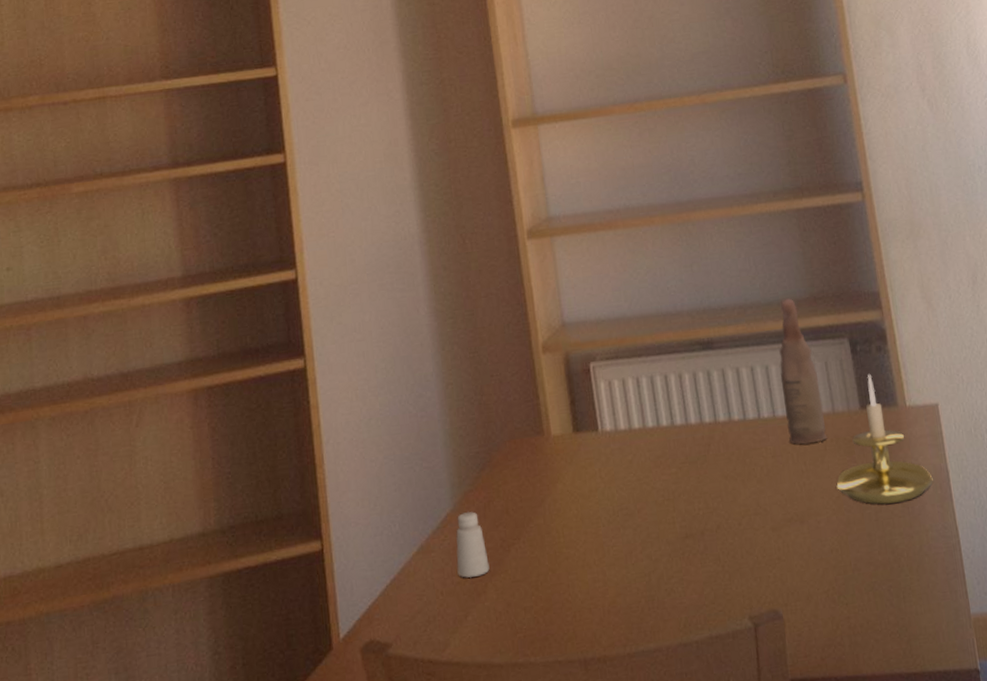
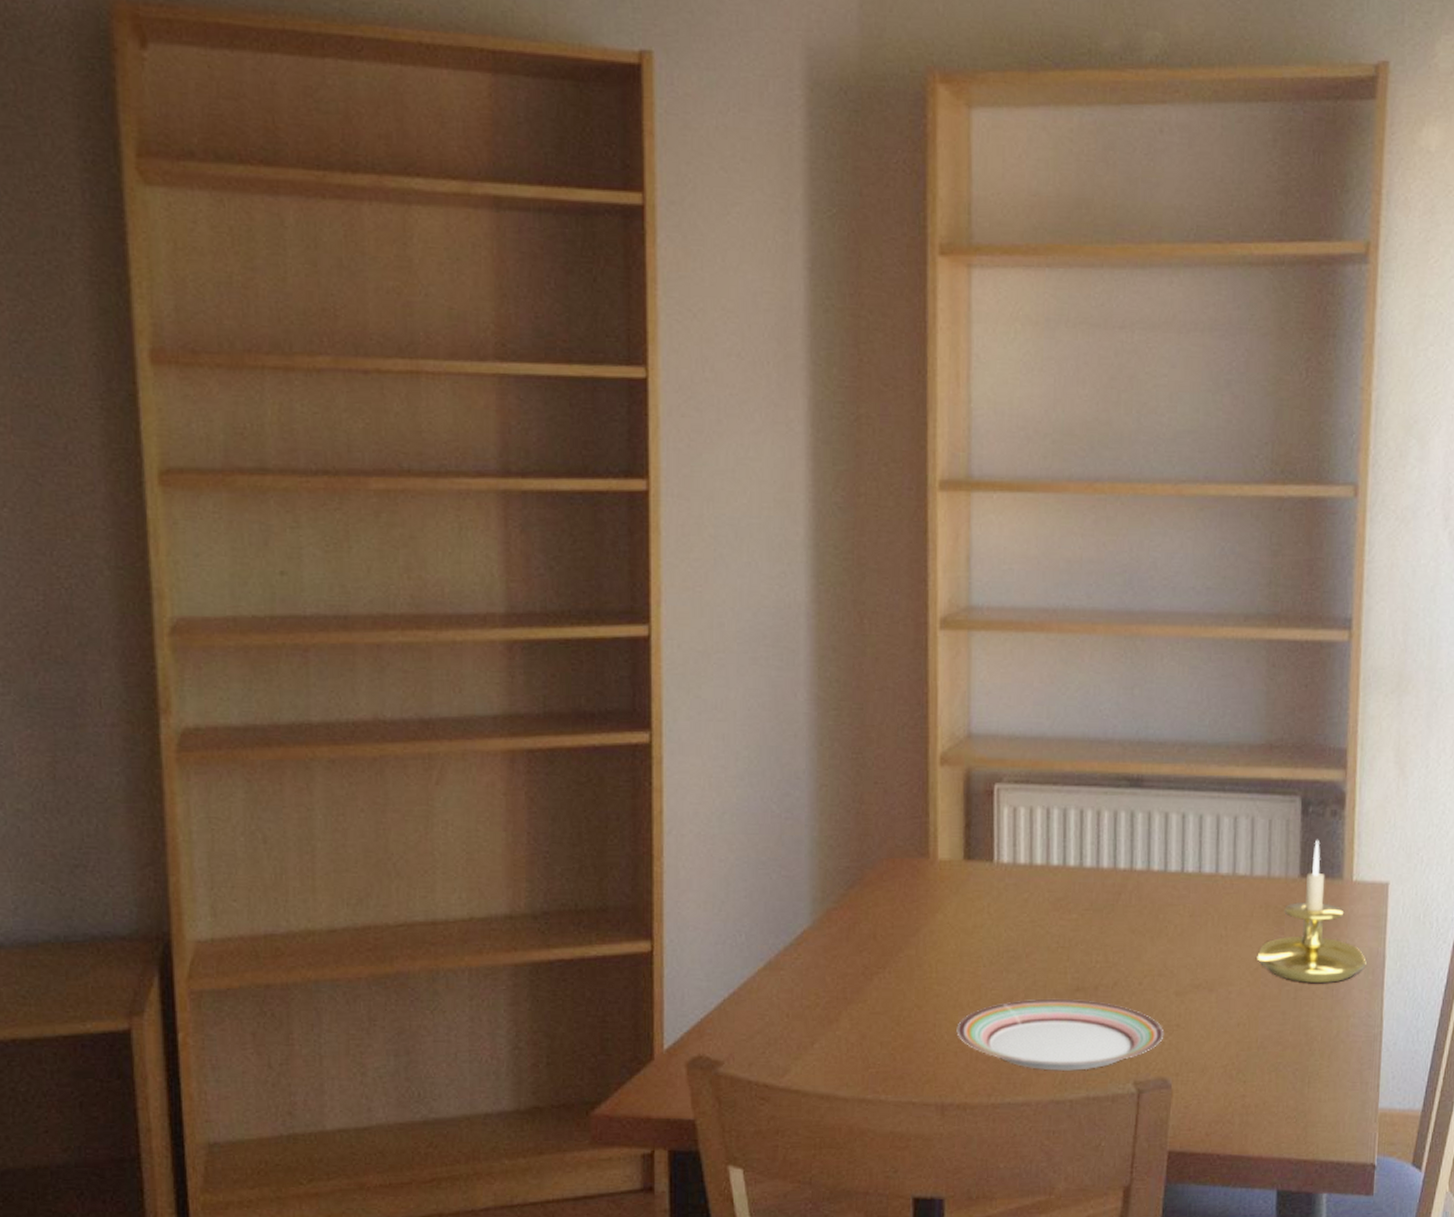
saltshaker: present [456,511,490,578] -> none [808,930,846,1004]
plate: none [587,545,769,616] -> present [956,1000,1164,1071]
bottle: present [779,298,828,445] -> none [1213,742,1258,907]

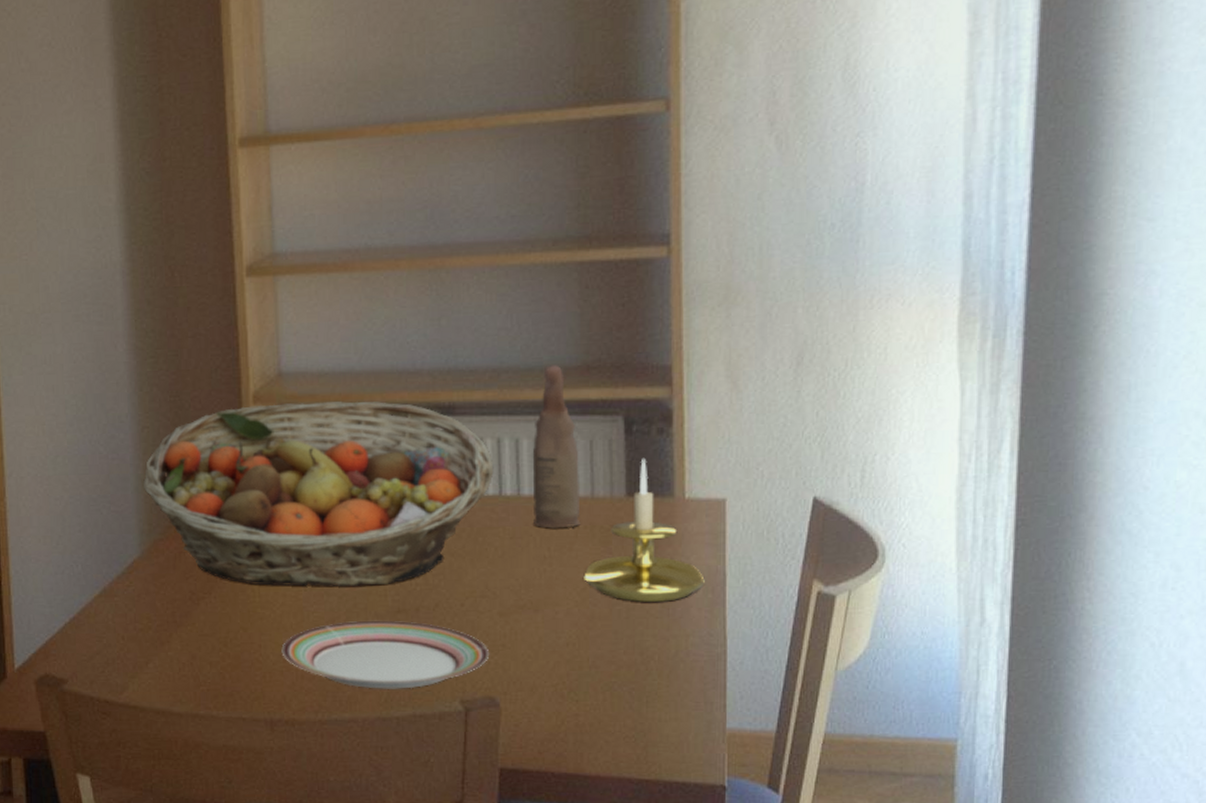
fruit basket: none [817,767,1178,964] -> present [142,401,494,587]
bottle: none [1213,742,1258,907] -> present [532,365,581,529]

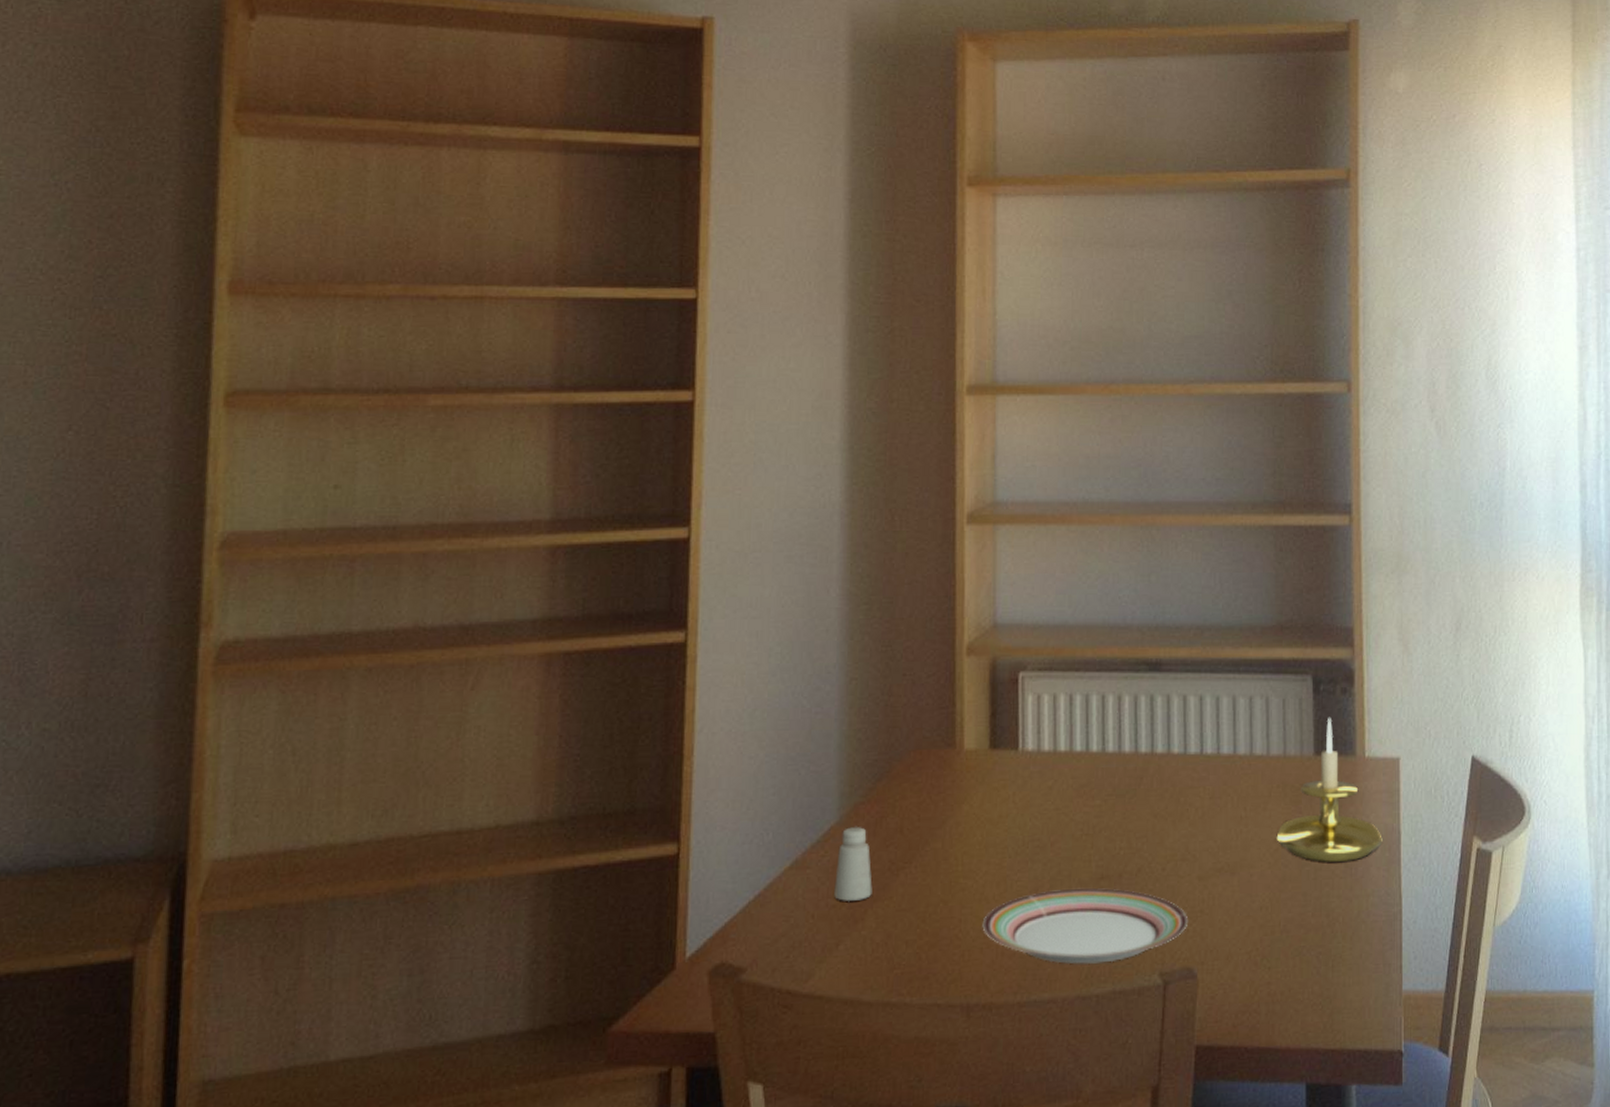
saltshaker: none [141,560,176,627] -> present [834,826,872,902]
fruit basket: present [142,401,494,587] -> none [846,655,1196,853]
bottle: present [532,365,581,529] -> none [1231,624,1274,788]

